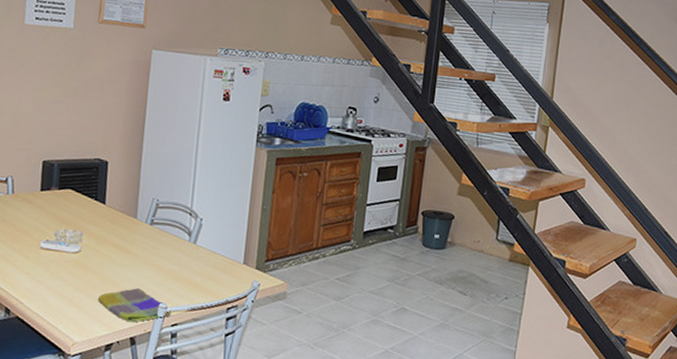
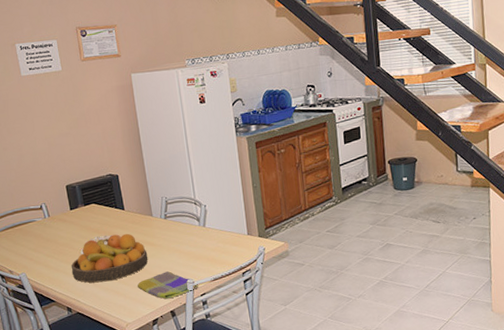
fruit bowl: none [22,231,120,287] -> present [71,233,148,283]

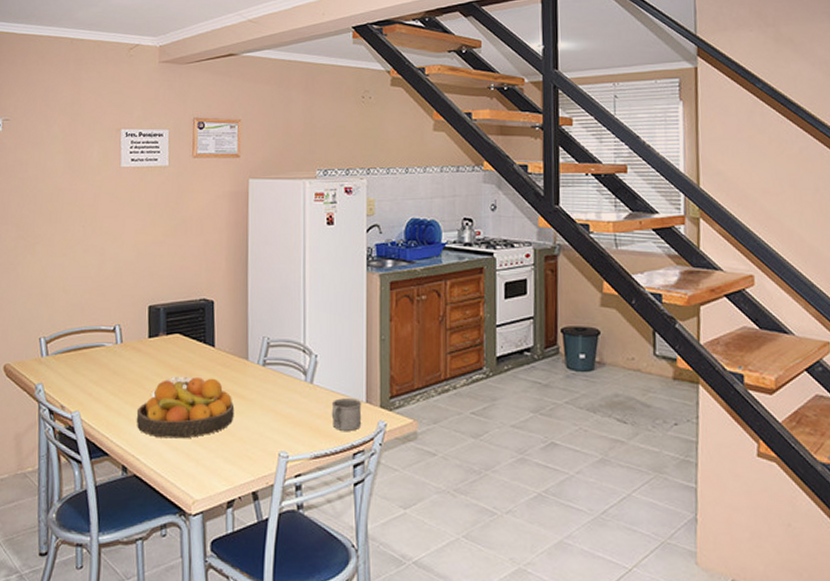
dish towel: present [137,271,198,299] -> none [215,437,293,475]
mug: none [221,233,246,258] -> present [331,398,362,431]

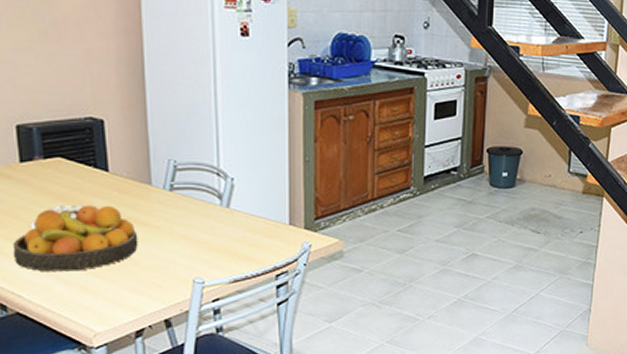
mug: present [331,398,362,431] -> none [251,221,285,254]

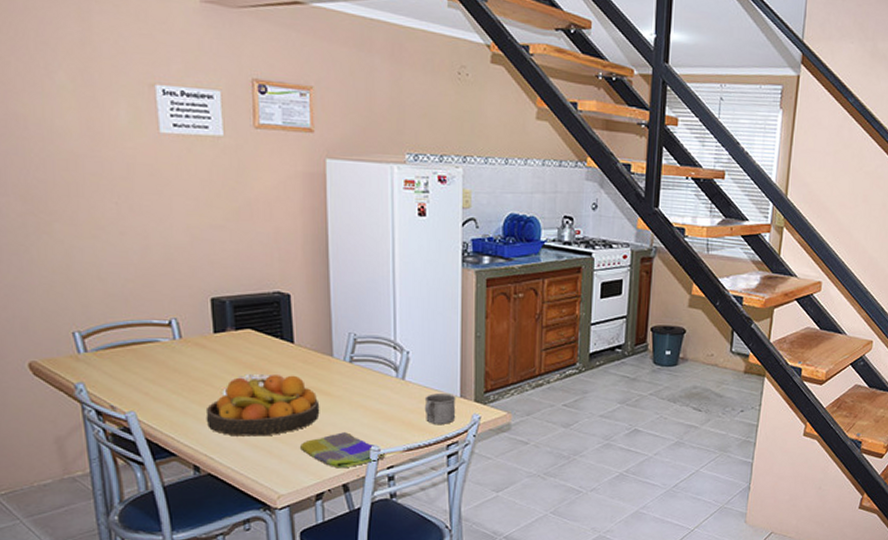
dish towel: none [118,264,210,303] -> present [300,432,385,469]
mug: none [251,221,285,254] -> present [424,394,456,424]

